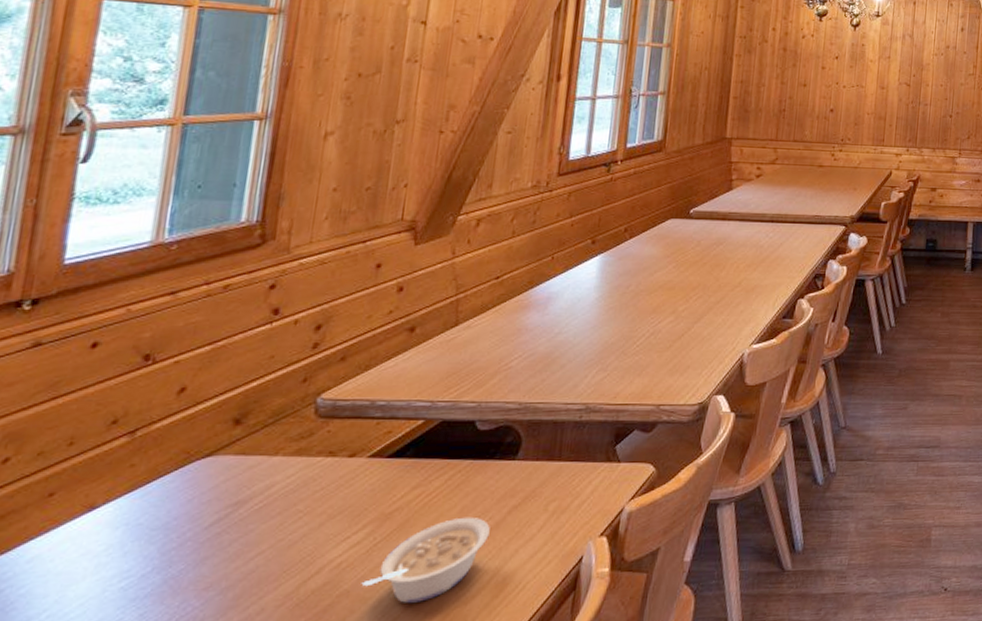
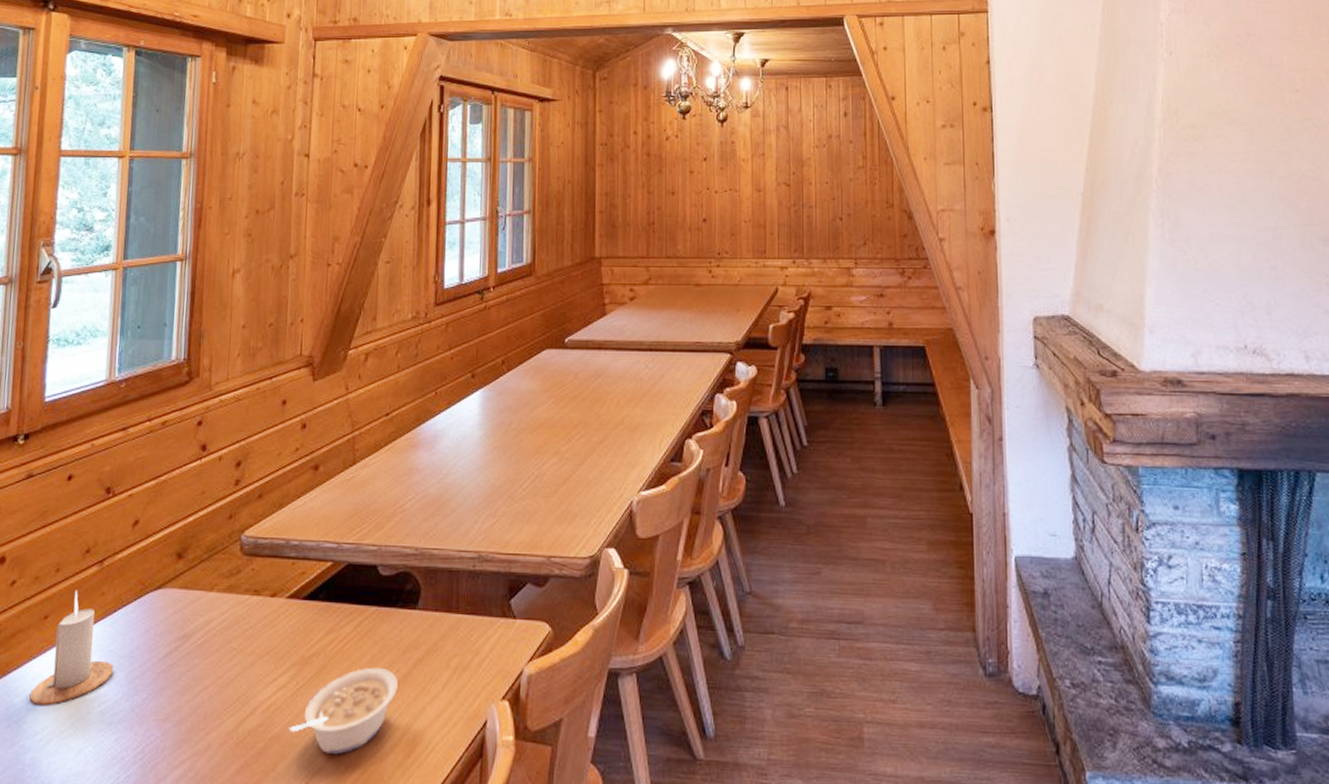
candle: none [22,463,142,588] -> present [29,590,114,705]

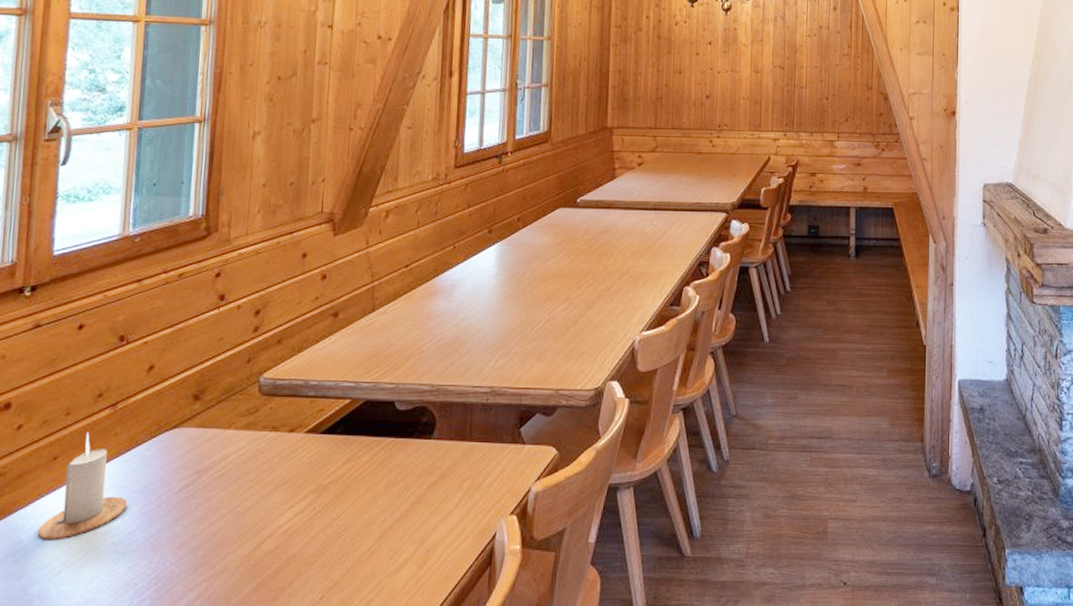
legume: present [289,667,398,754] -> none [305,491,413,569]

